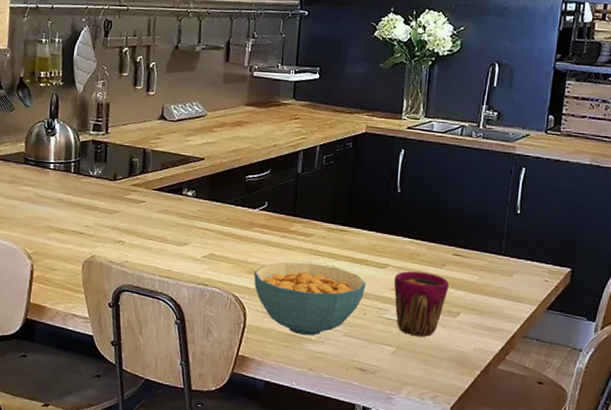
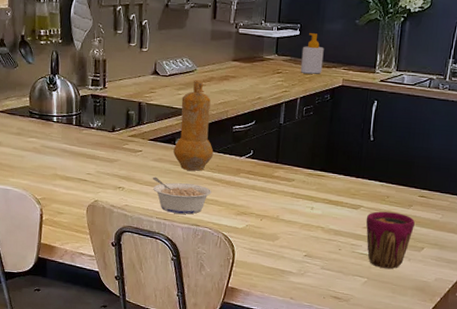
legume: none [156,230,222,273] -> present [152,176,212,215]
pepper mill: none [180,125,225,224] -> present [173,80,214,171]
cereal bowl: present [253,262,366,336] -> none [241,204,341,269]
soap bottle: none [320,77,346,120] -> present [300,33,324,74]

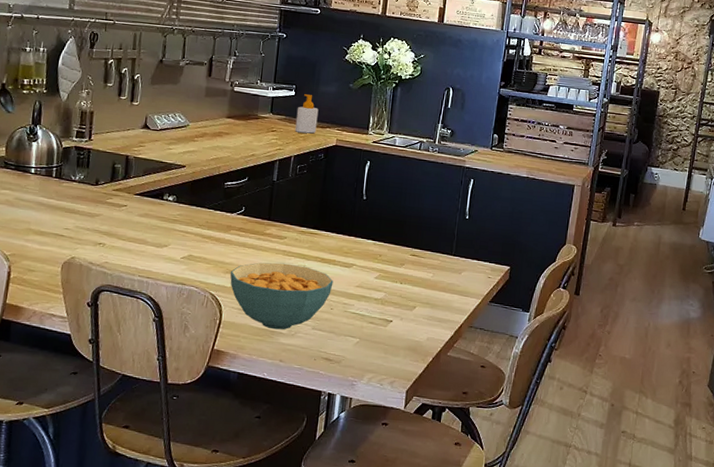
legume: present [152,176,212,215] -> none [136,232,200,273]
pepper mill: present [173,80,214,171] -> none [161,135,204,227]
cereal bowl: none [241,204,341,269] -> present [230,262,334,330]
cup: present [366,211,415,269] -> none [358,270,407,329]

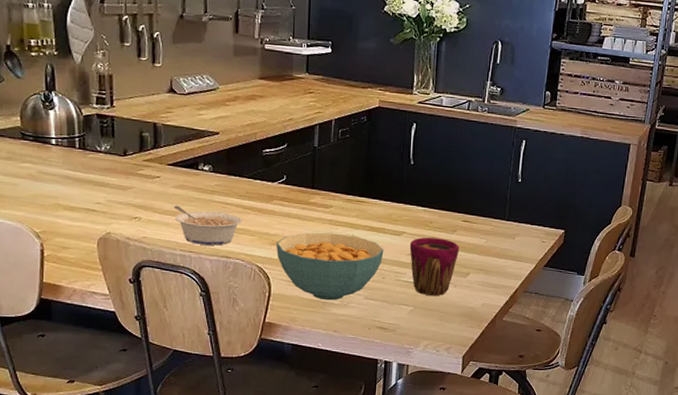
legume: none [136,232,200,273] -> present [173,205,243,246]
soap bottle: present [295,94,319,134] -> none [334,51,358,95]
cup: none [358,270,407,329] -> present [409,237,459,297]

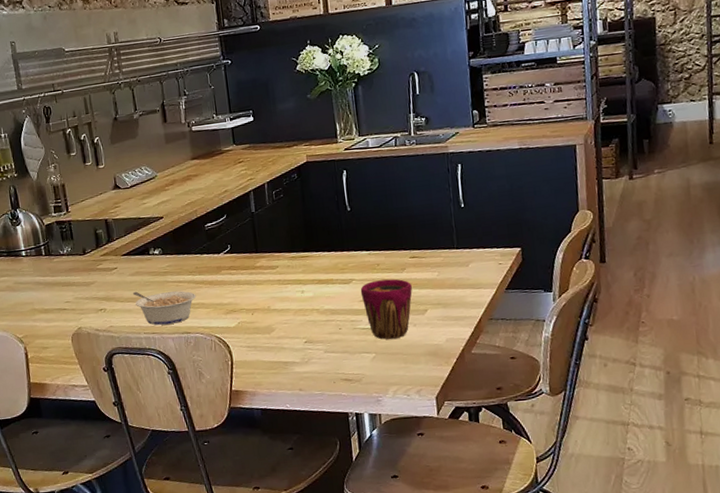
cereal bowl: present [276,232,384,301] -> none [230,291,336,361]

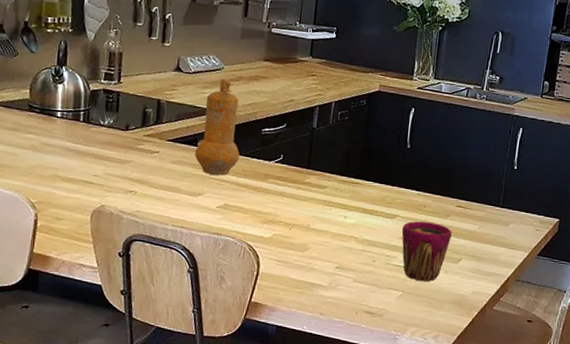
legume: present [132,291,197,325] -> none [169,180,237,222]
pepper mill: none [147,185,191,279] -> present [195,78,240,175]

